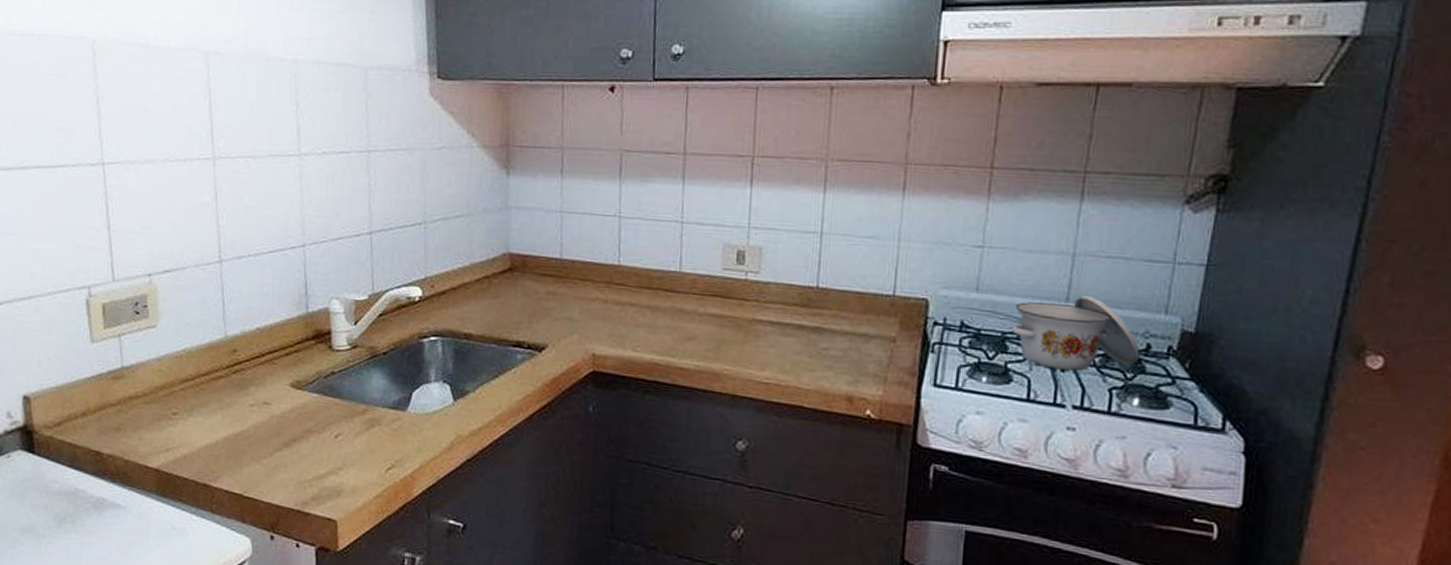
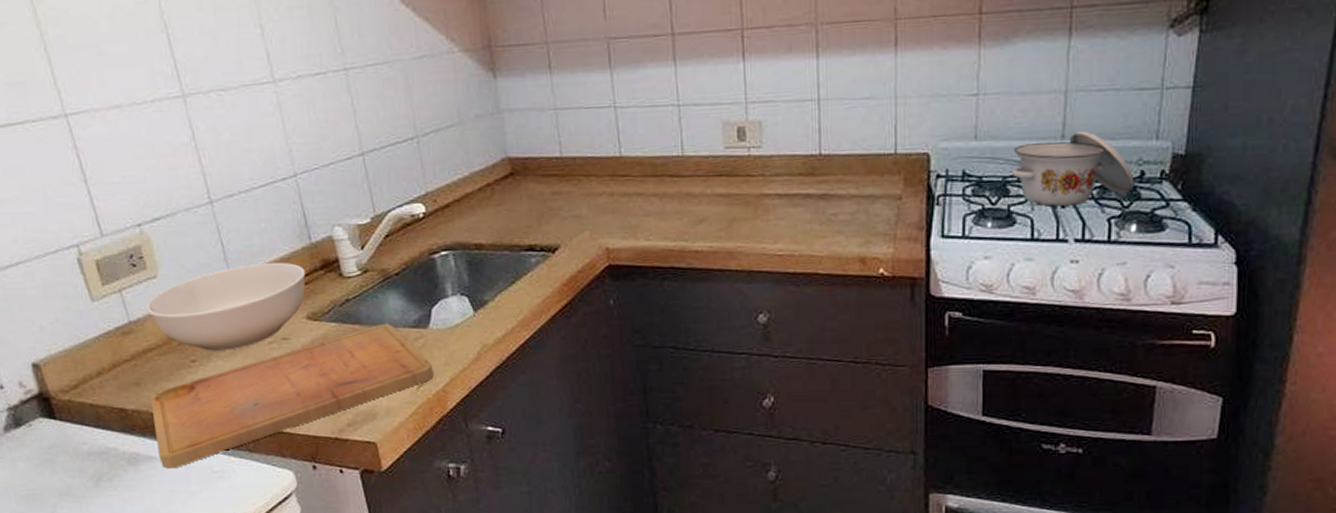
cutting board: none [124,400,405,520] -> present [150,323,434,469]
bowl: none [139,325,298,408] -> present [145,262,306,351]

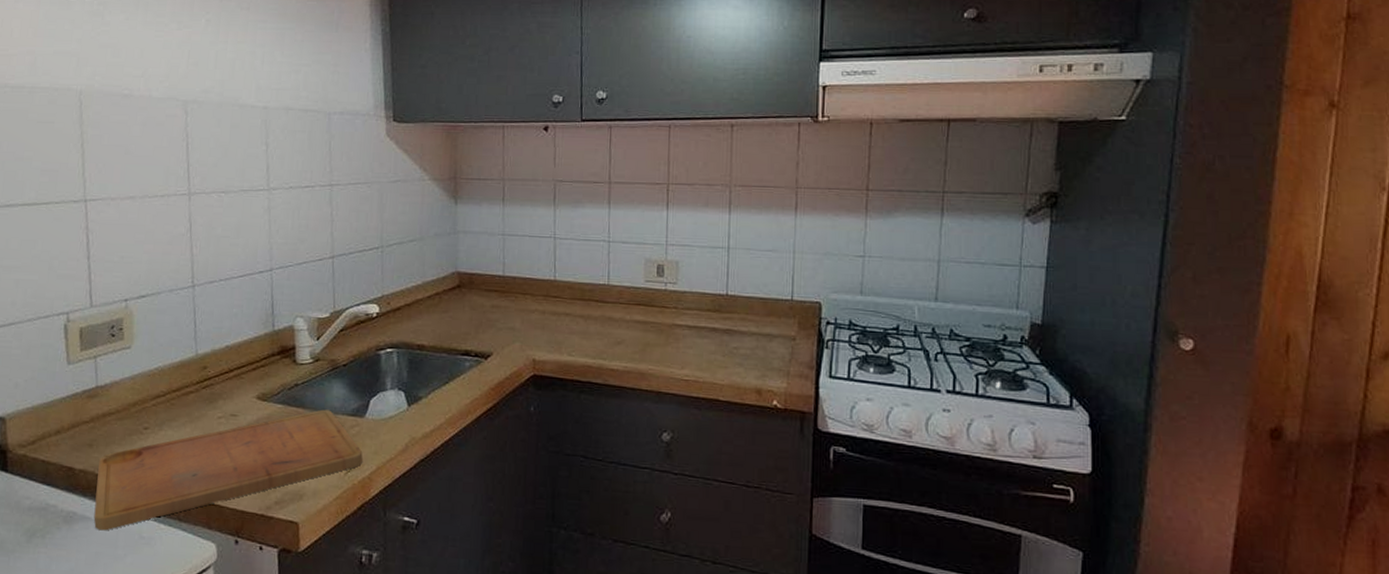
bowl: present [145,262,306,351] -> none [113,344,264,422]
cooking pot: present [1013,131,1135,206] -> none [893,296,998,360]

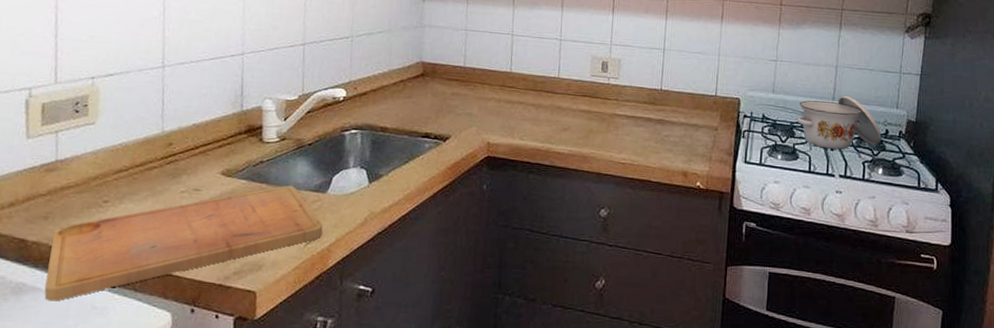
cooking pot: none [893,296,998,360] -> present [798,96,882,150]

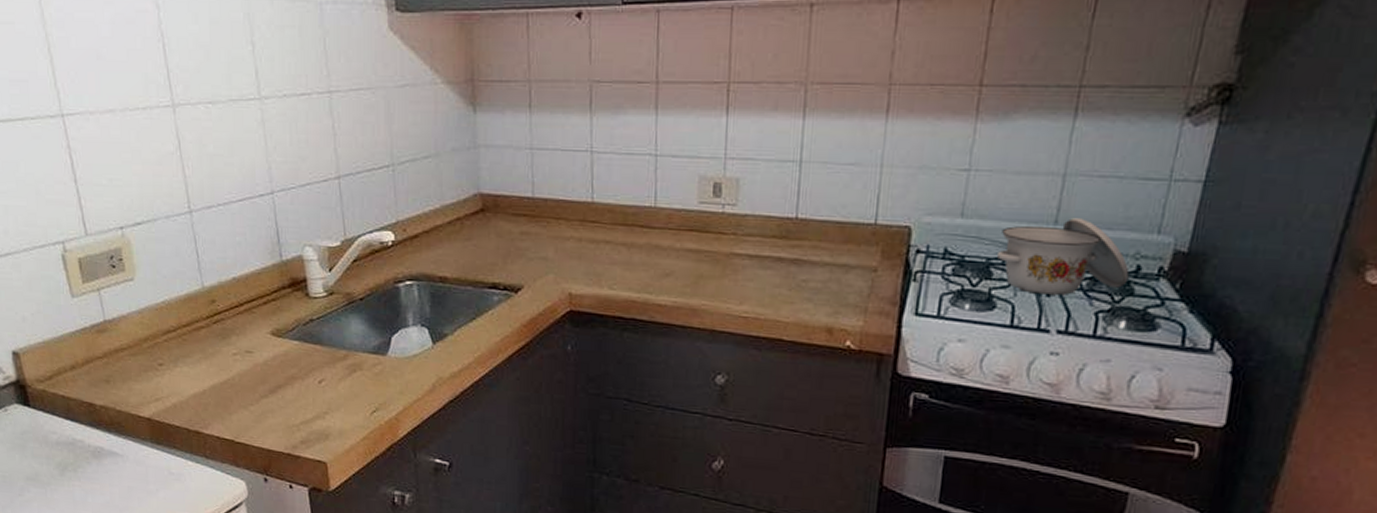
cutting board: present [44,185,323,302] -> none [118,346,388,466]

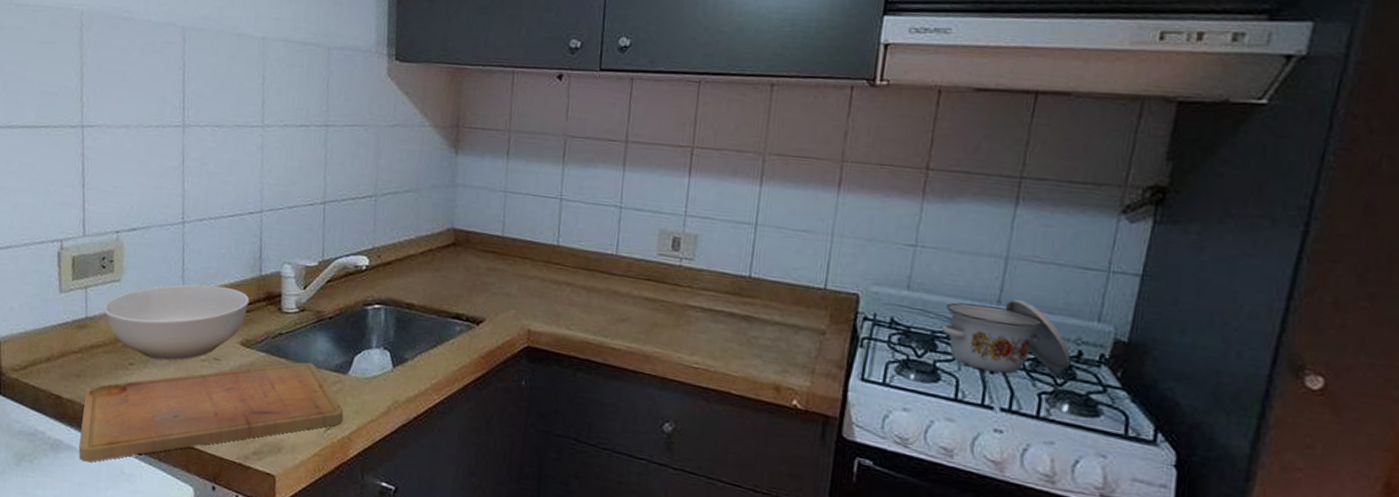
cutting board: none [118,346,388,466] -> present [78,362,344,463]
bowl: none [120,275,274,358] -> present [102,284,250,361]

